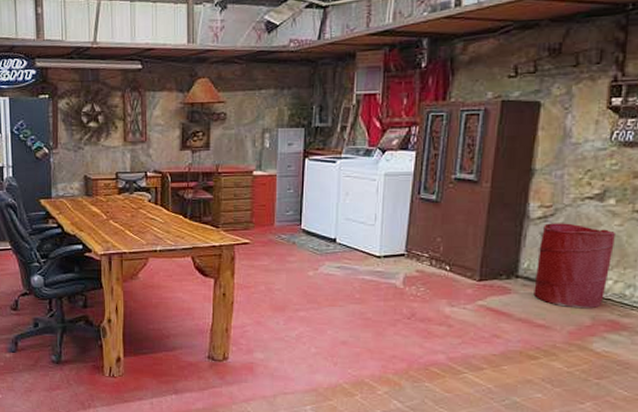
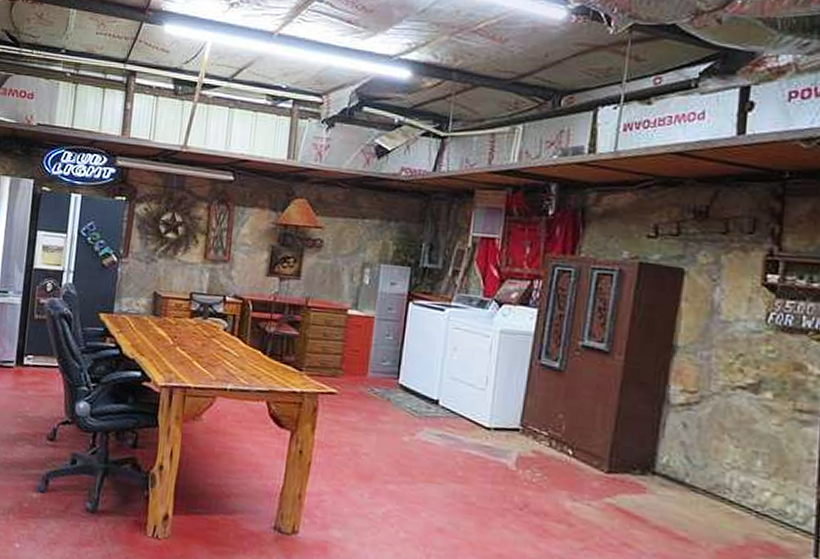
laundry hamper: present [533,223,615,309] -> none [673,412,773,525]

